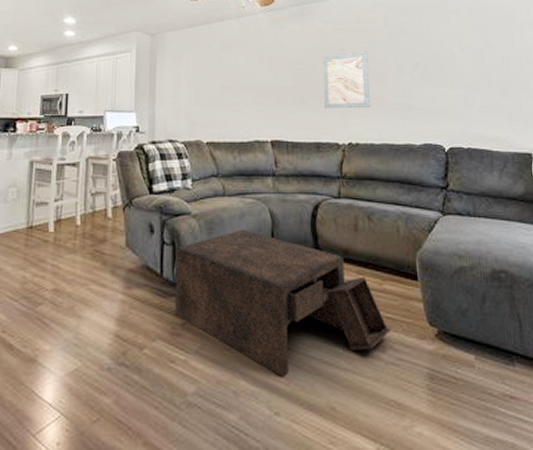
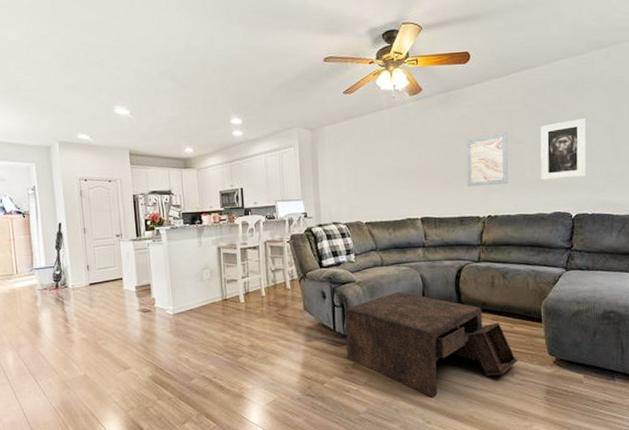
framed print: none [403,42,457,106] -> present [540,119,586,180]

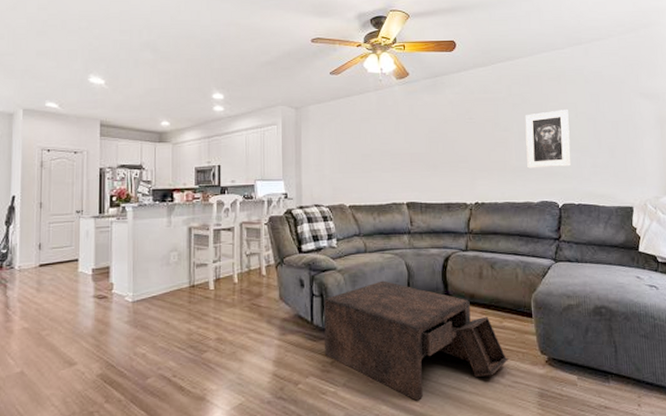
wall art: present [466,133,509,187] -> none [452,120,496,173]

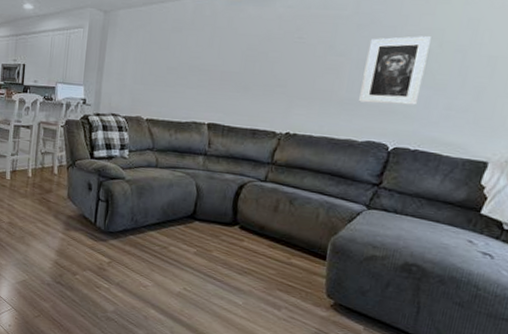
coffee table: present [324,280,509,401] -> none [104,197,290,313]

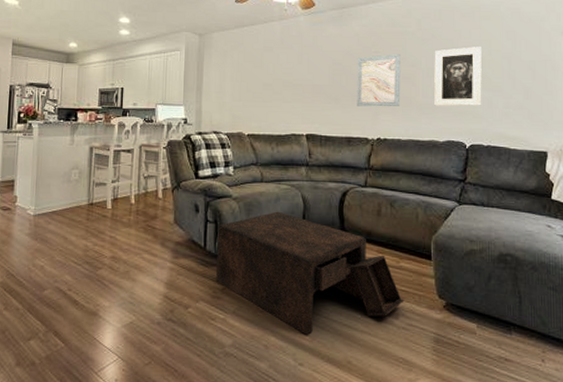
coffee table: none [104,197,290,313] -> present [216,211,405,335]
wall art: none [268,41,328,100] -> present [357,54,401,107]

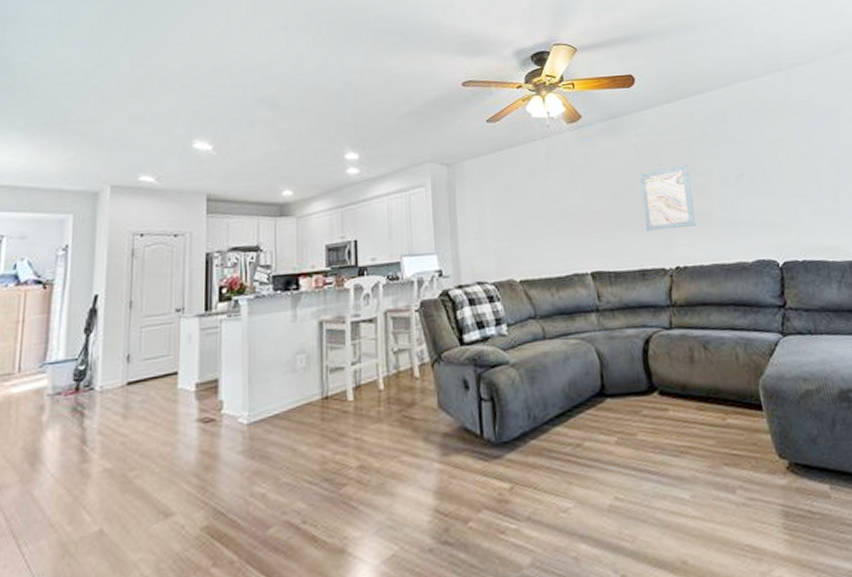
coffee table: present [216,211,405,335] -> none [495,374,740,534]
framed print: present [434,47,482,107] -> none [725,147,787,221]

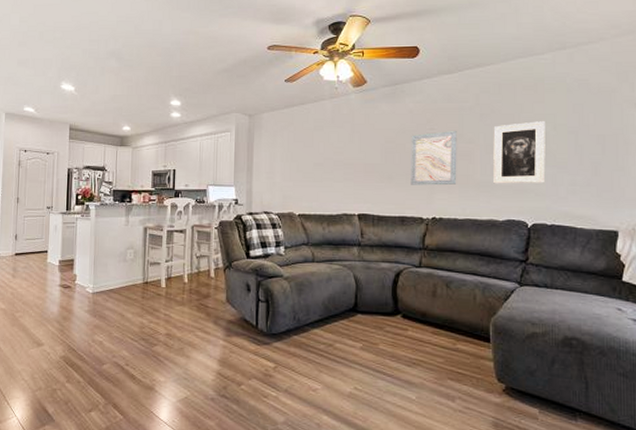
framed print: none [725,147,787,221] -> present [493,121,546,184]

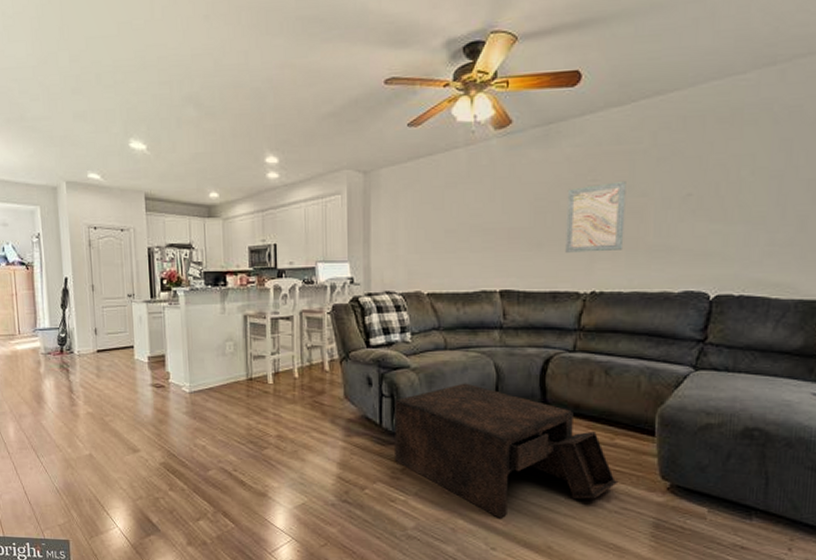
coffee table: none [268,291,461,415] -> present [395,383,619,518]
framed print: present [493,121,546,184] -> none [669,164,741,247]

